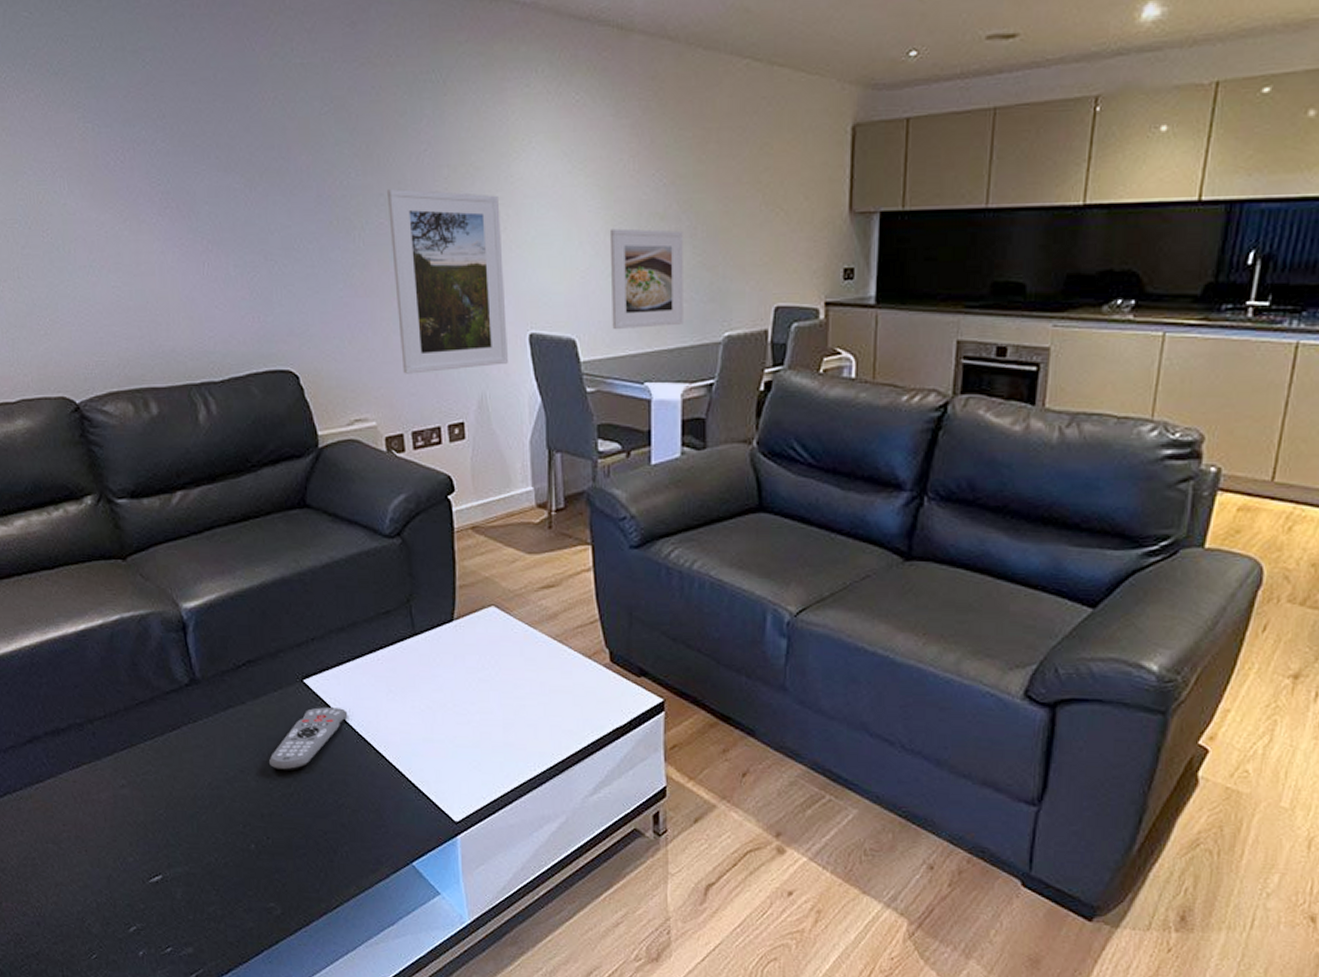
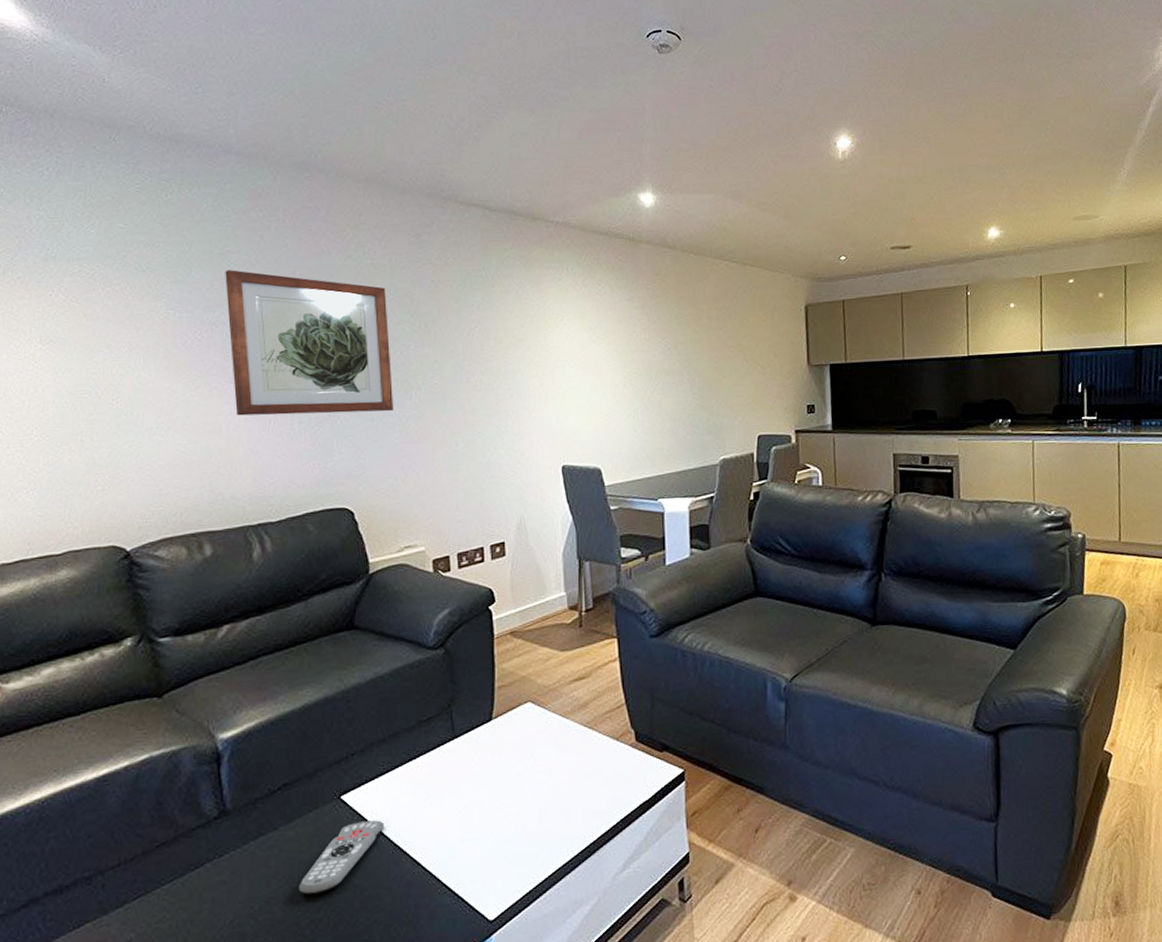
wall art: none [140,72,336,257] -> present [225,270,394,416]
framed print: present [386,188,508,374] -> none [441,356,544,505]
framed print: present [609,228,683,330] -> none [627,381,688,459]

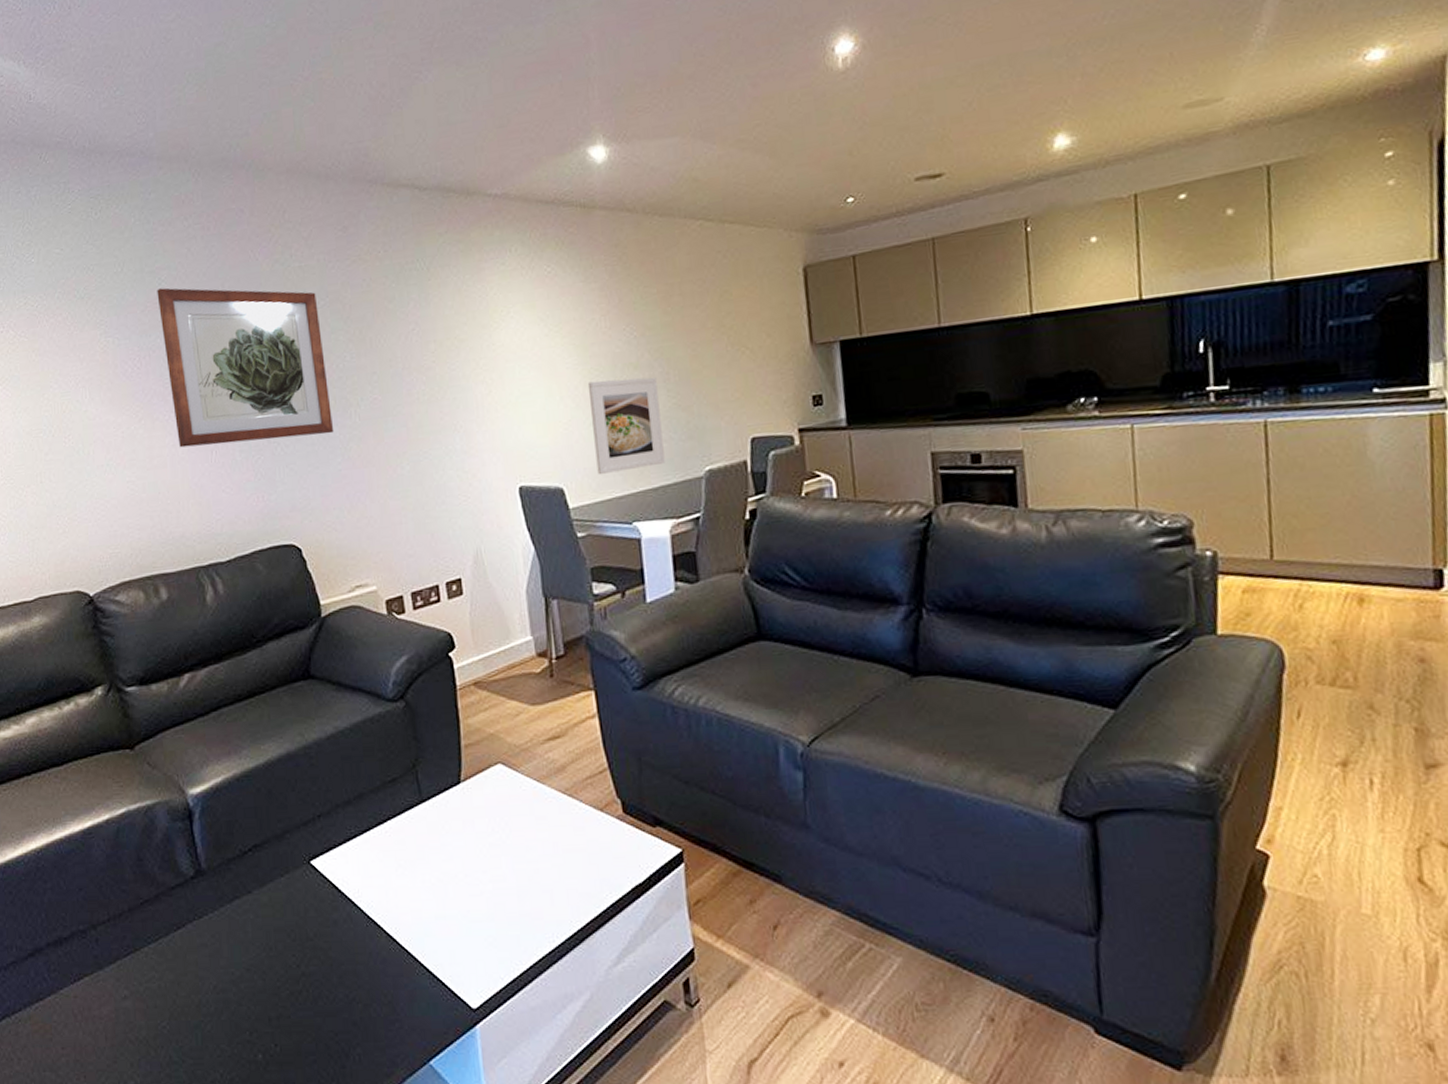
remote control: present [299,820,385,895] -> none [276,889,357,966]
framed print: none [627,381,688,459] -> present [587,377,665,475]

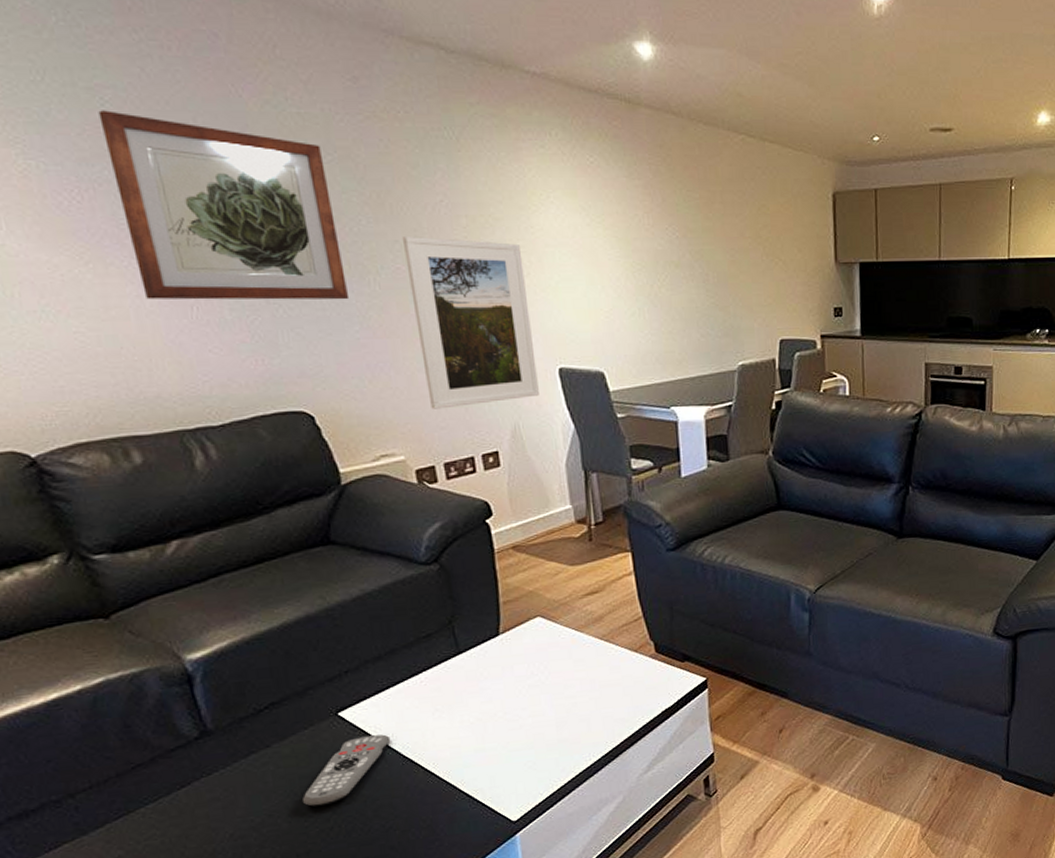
remote control: none [276,889,357,966] -> present [303,734,391,807]
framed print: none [379,362,500,537] -> present [402,235,539,409]
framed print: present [587,377,665,475] -> none [629,274,702,363]

